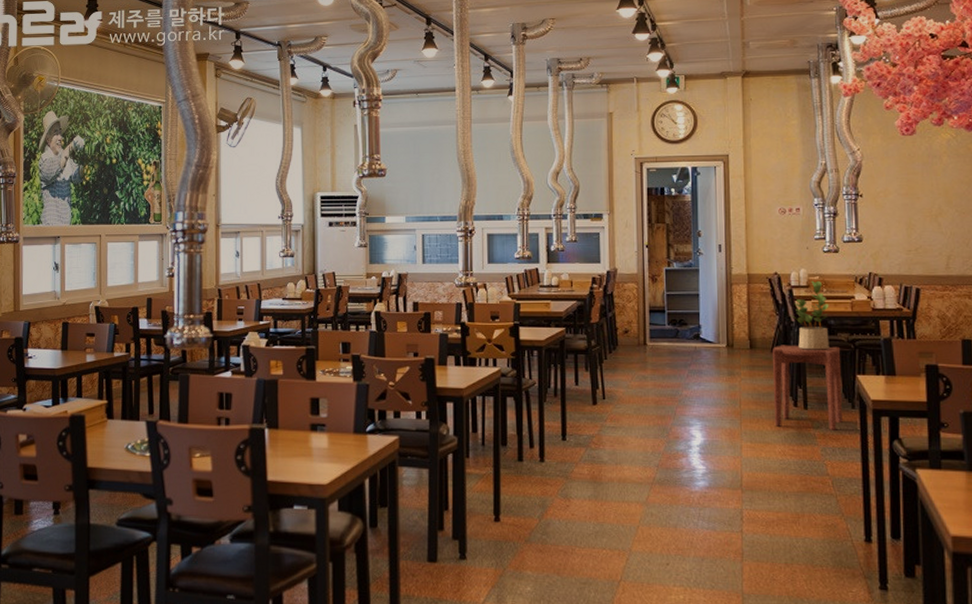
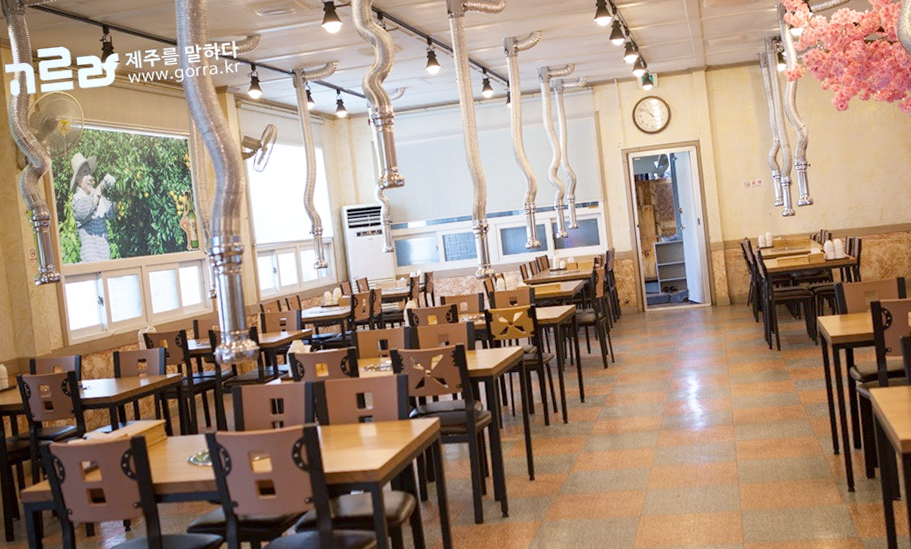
side table: present [771,345,842,430] -> none [748,294,809,368]
potted plant: present [789,280,830,350] -> none [760,240,794,301]

